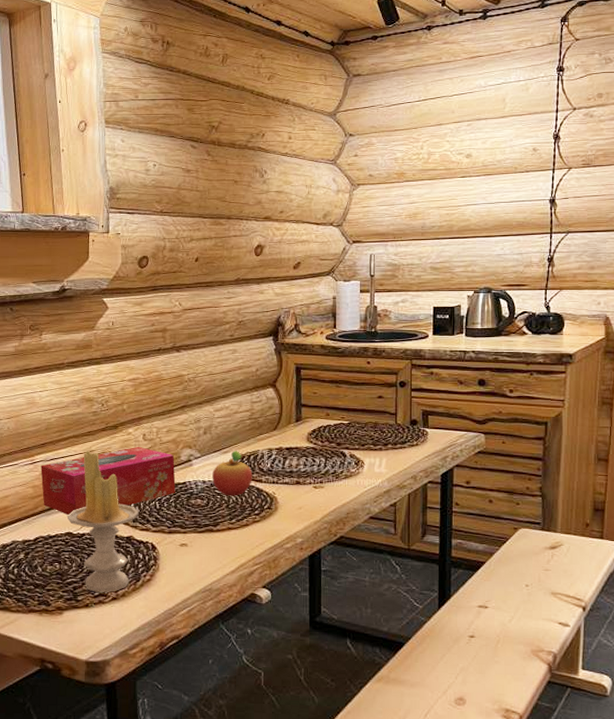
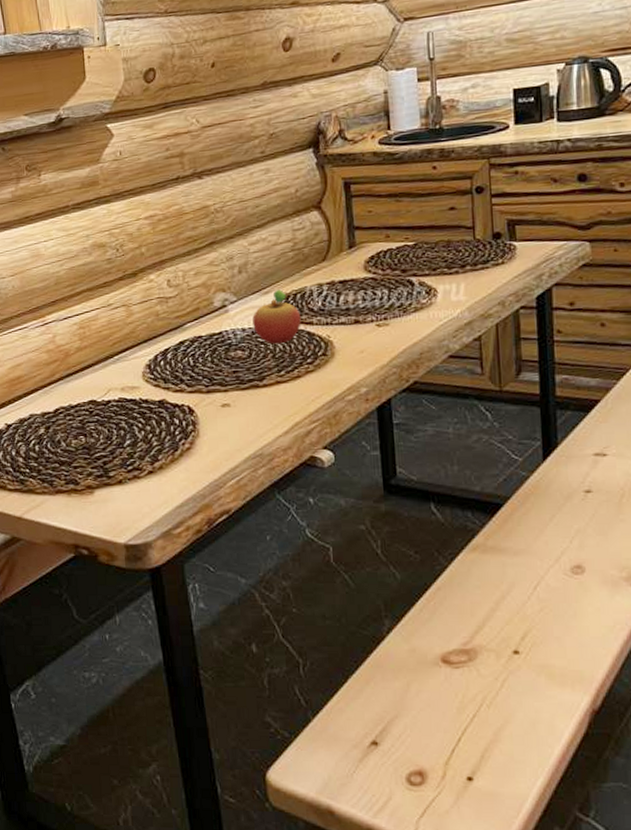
tissue box: present [40,446,176,515] -> none [53,294,211,380]
candle: present [67,451,139,592] -> none [88,305,170,466]

